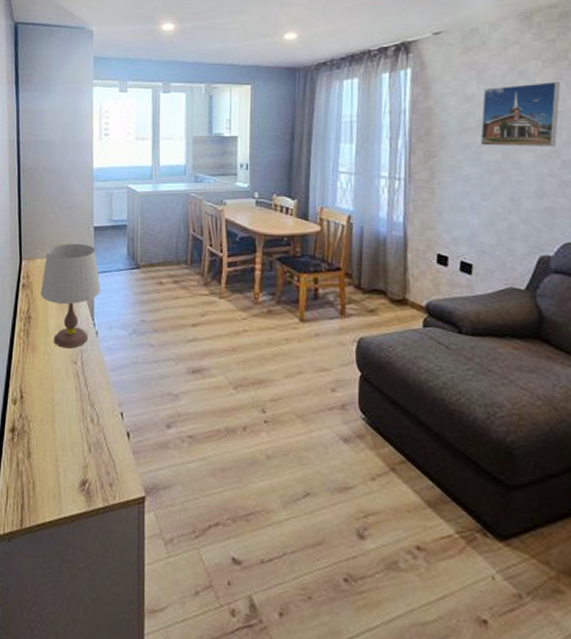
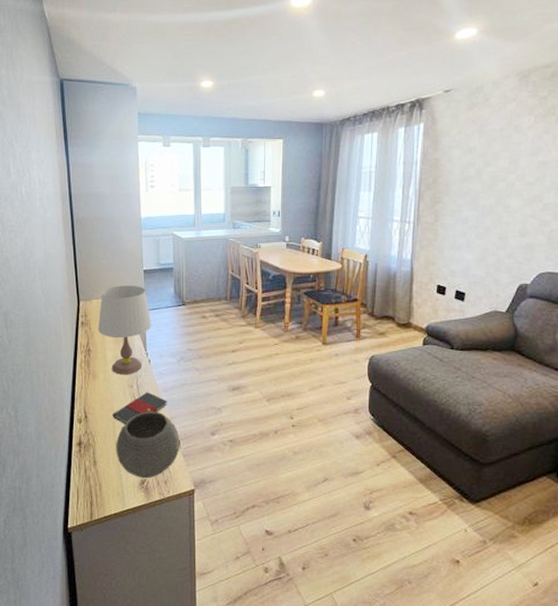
book: none [52,370,116,409] -> present [112,392,167,424]
bowl: none [54,393,130,479] -> present [116,411,180,479]
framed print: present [480,81,560,148] -> none [478,134,547,193]

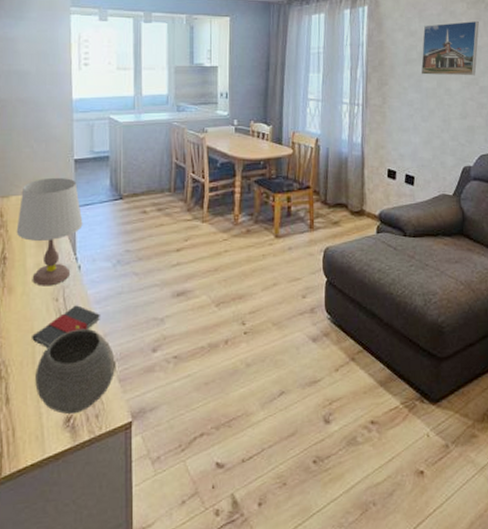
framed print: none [478,134,547,193] -> present [420,20,479,76]

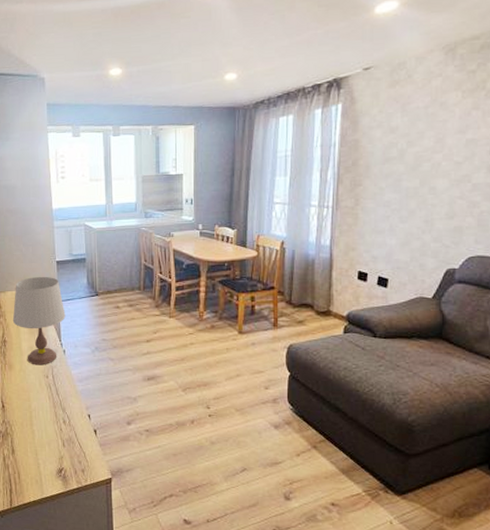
book: present [32,305,100,348] -> none [29,382,83,414]
bowl: present [35,328,115,415] -> none [33,401,96,467]
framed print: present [420,20,479,76] -> none [401,110,476,174]

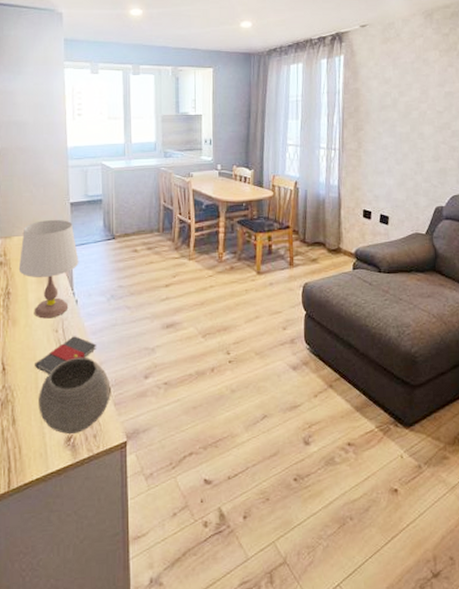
book: none [29,382,83,414] -> present [35,336,96,374]
bowl: none [33,401,96,467] -> present [38,357,111,435]

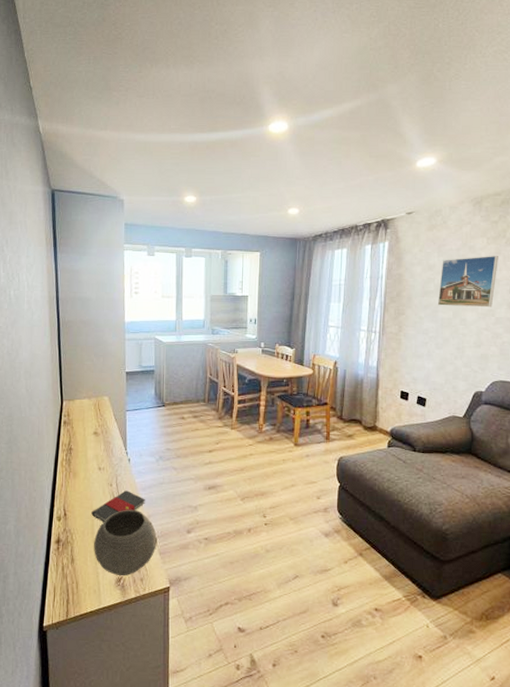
table lamp: present [18,220,79,319] -> none [79,387,132,474]
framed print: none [395,67,451,121] -> present [437,255,498,308]

